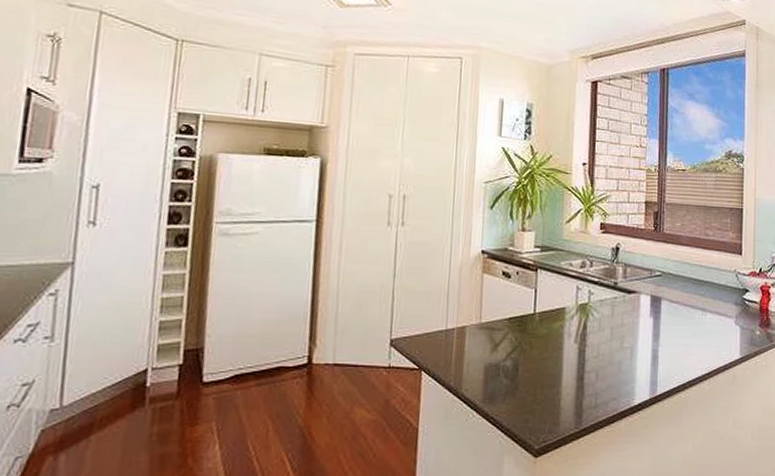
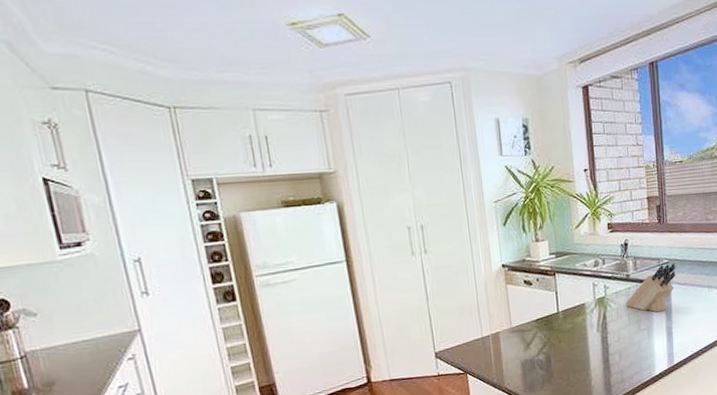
knife block: none [609,277,669,330] -> present [625,263,676,313]

